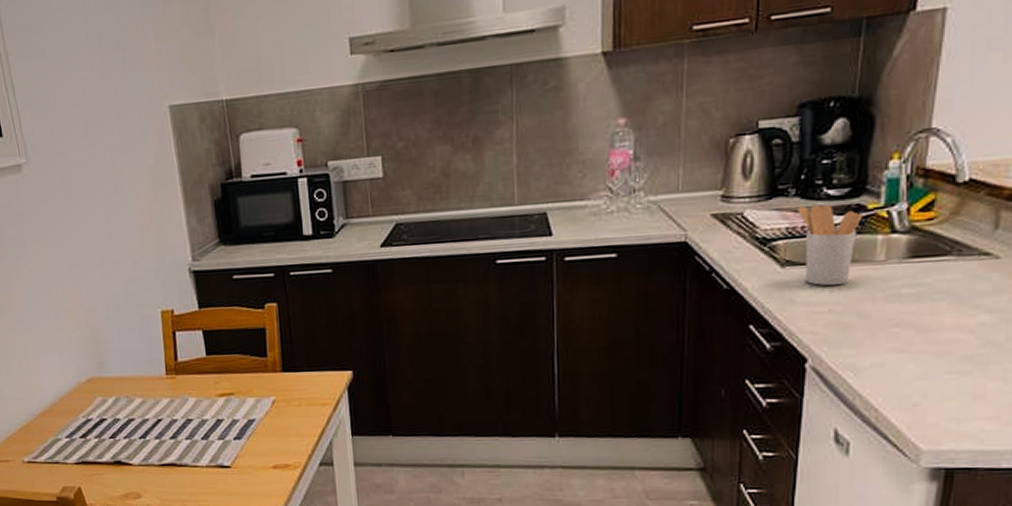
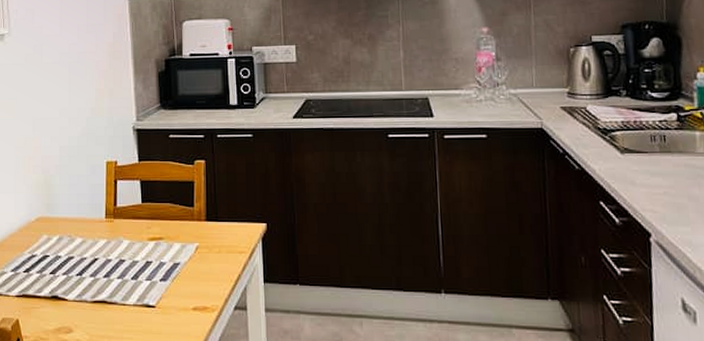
utensil holder: present [797,204,863,286] -> none [629,105,682,172]

